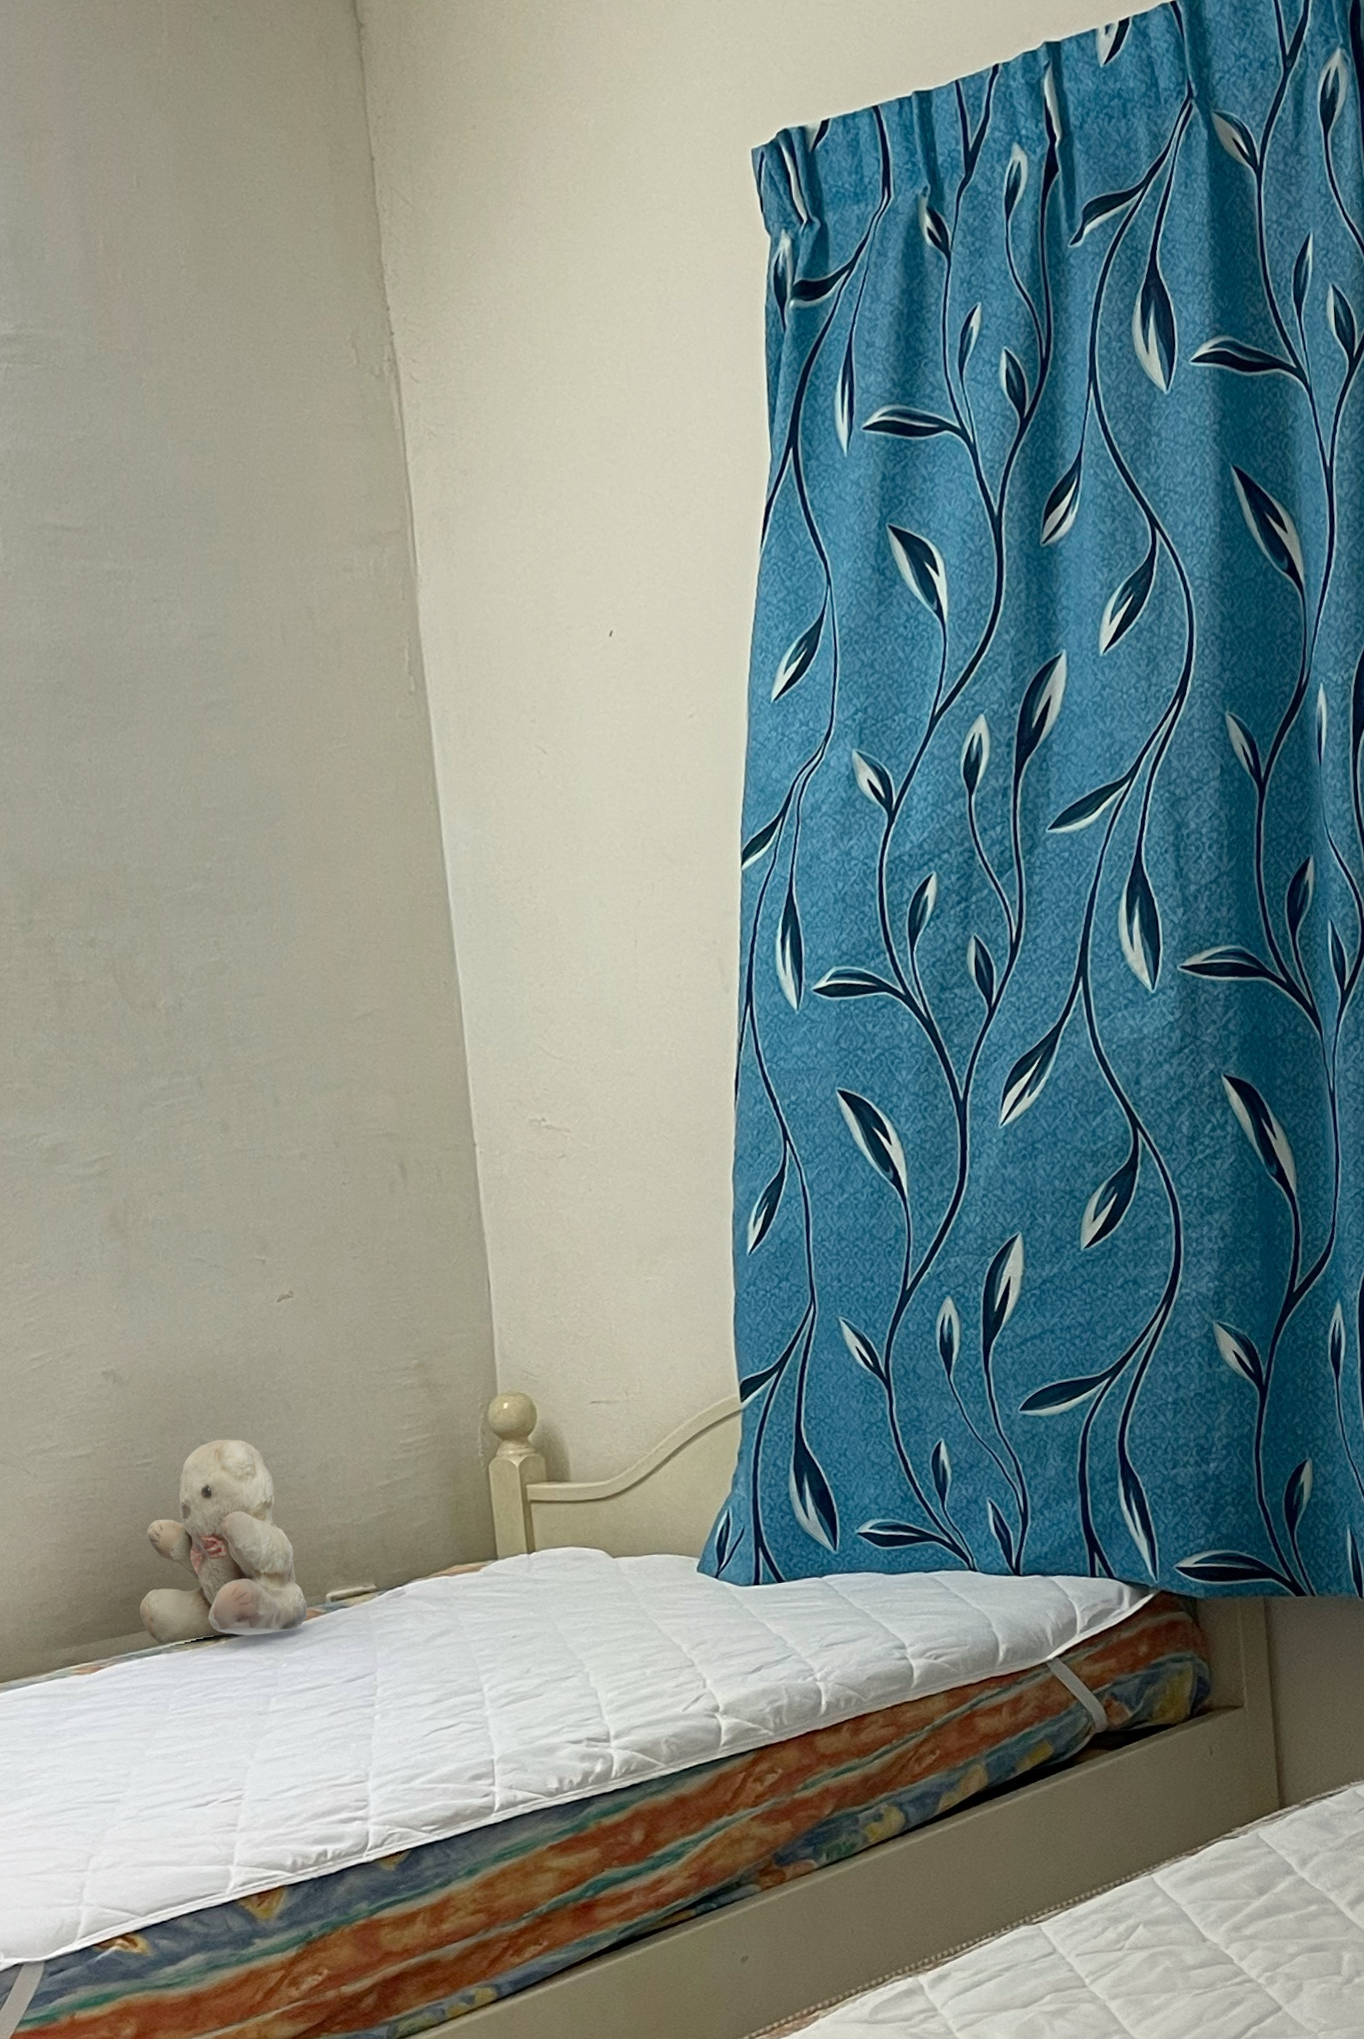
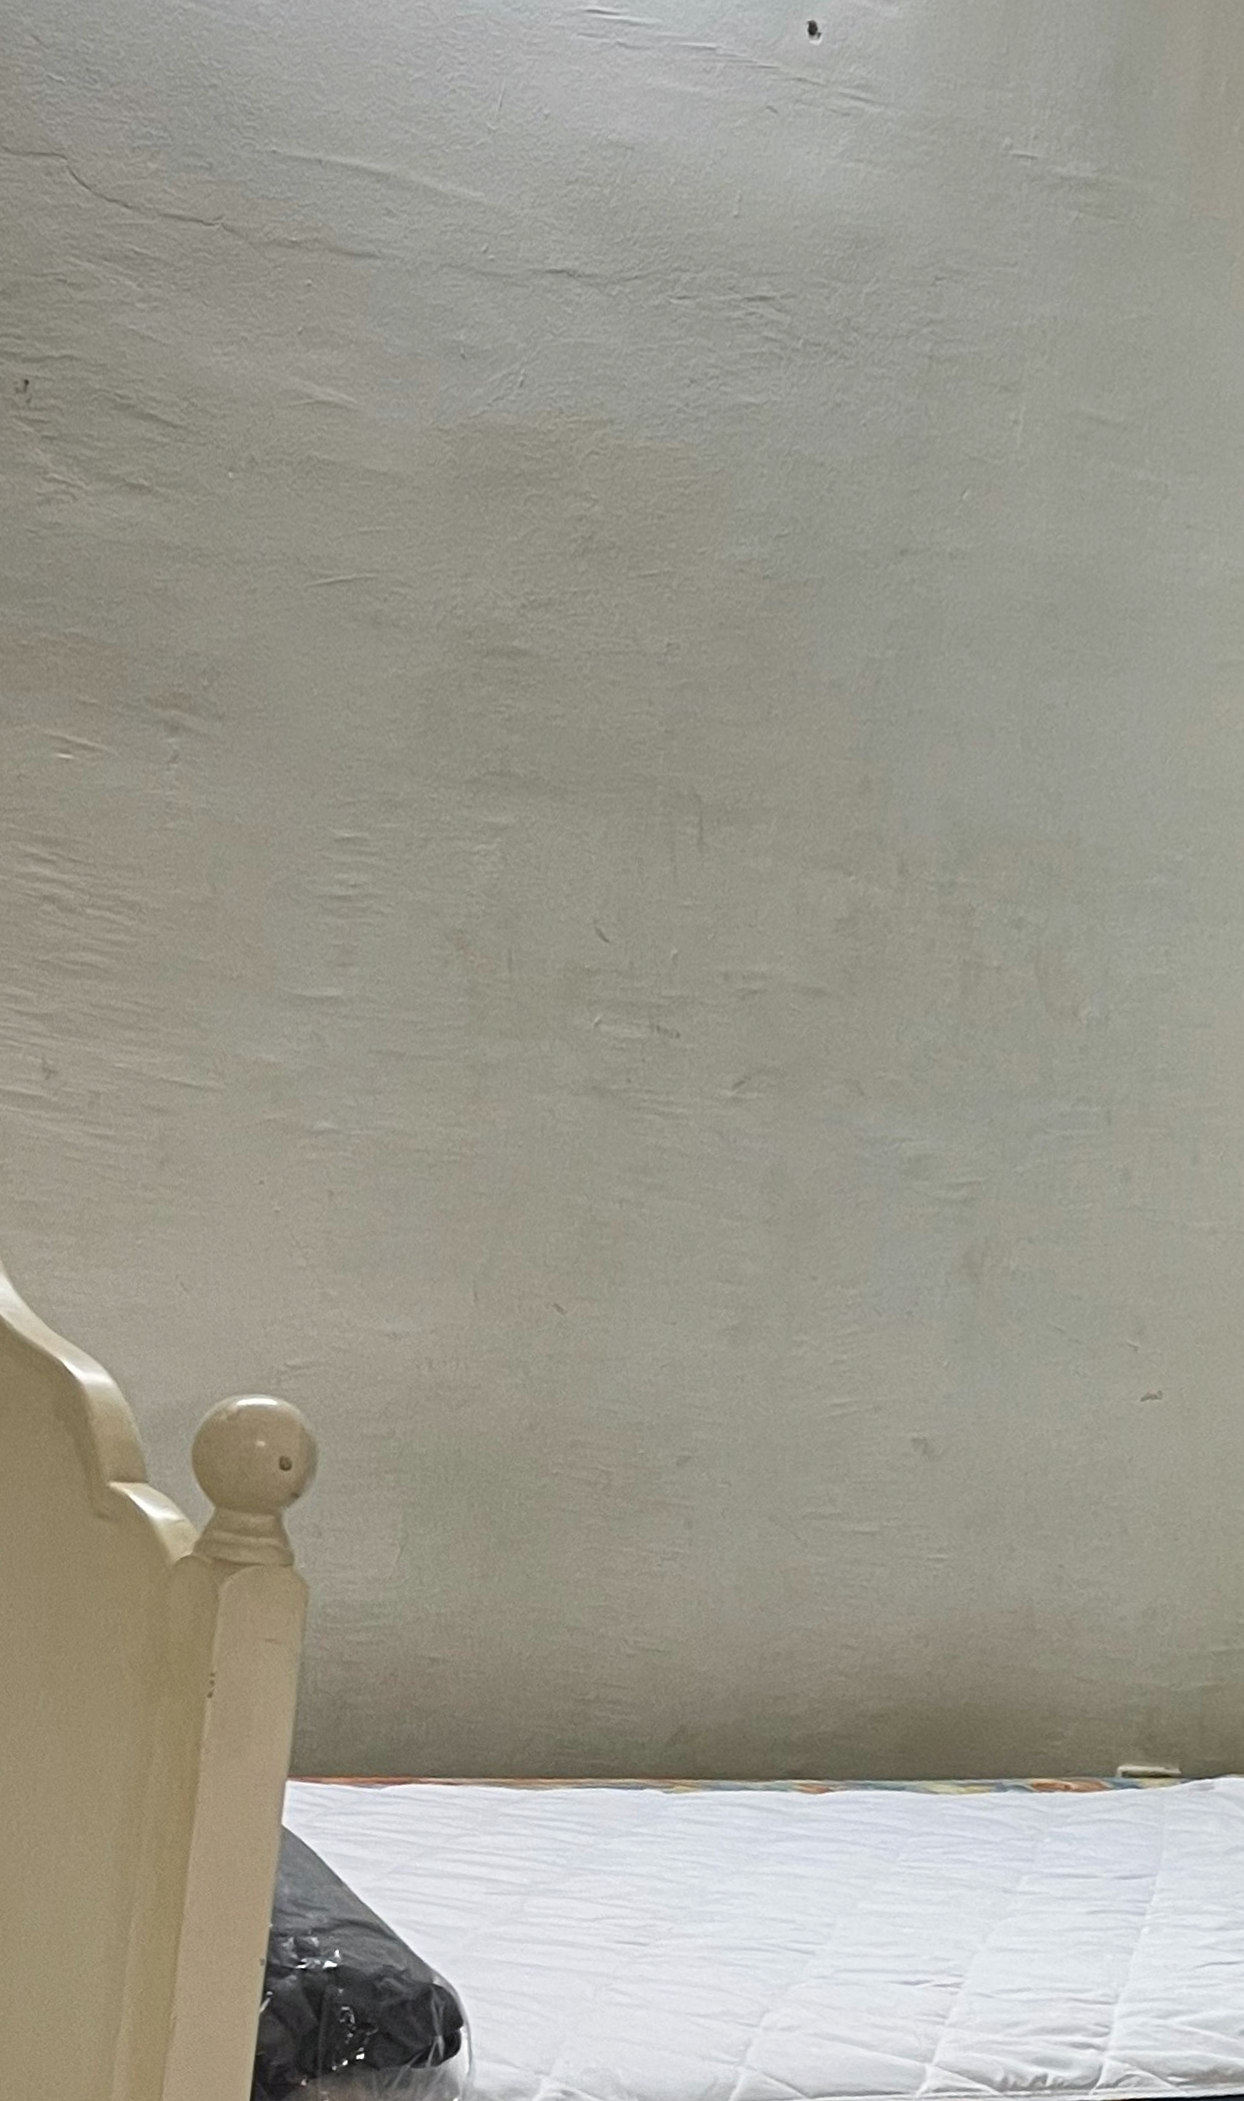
teddy bear: present [139,1439,308,1644] -> none [890,1550,1093,1800]

